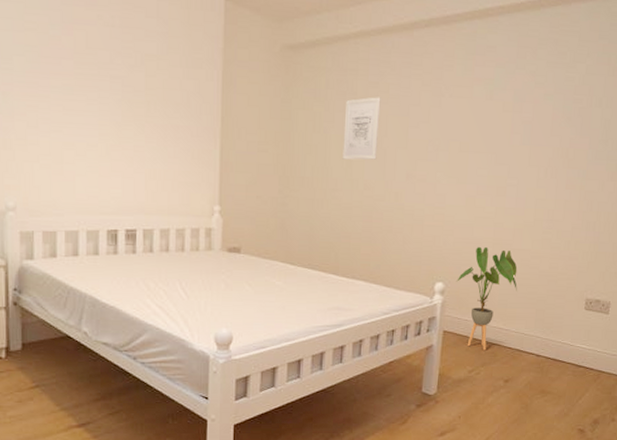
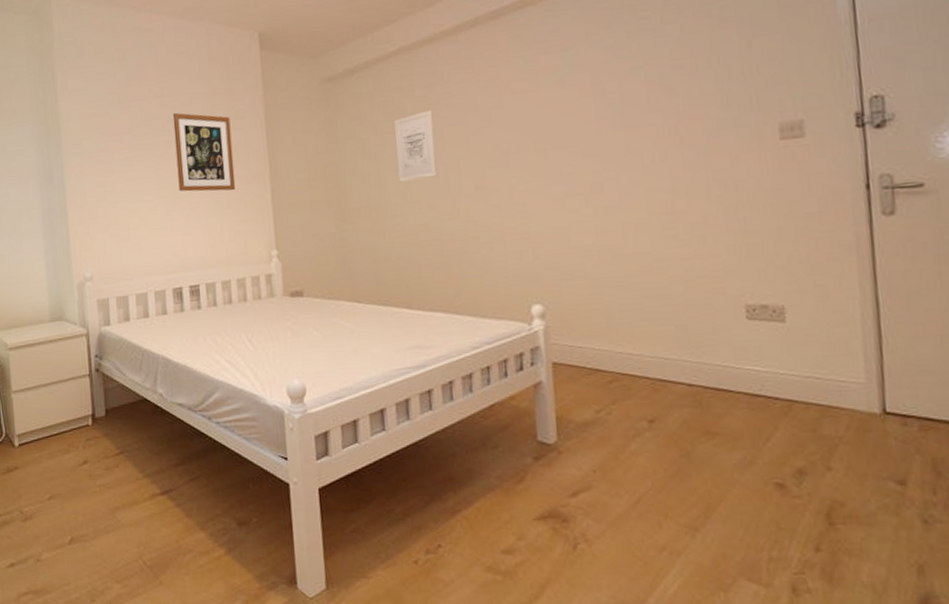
wall art: none [123,48,185,141] -> present [172,113,236,192]
house plant: present [457,247,518,351] -> none [558,256,642,384]

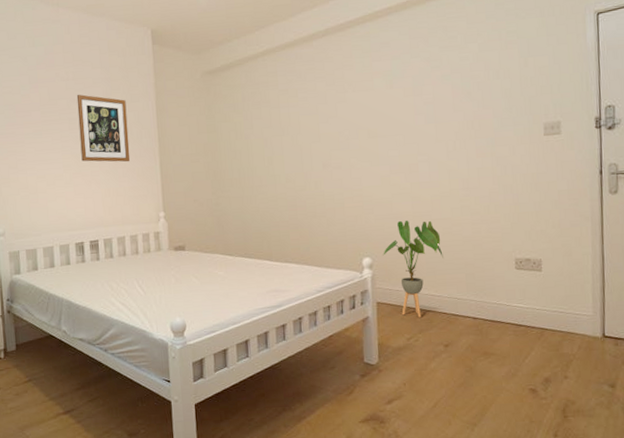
wall art: present [394,110,438,182] -> none [261,101,294,159]
house plant: none [558,256,642,384] -> present [383,221,443,318]

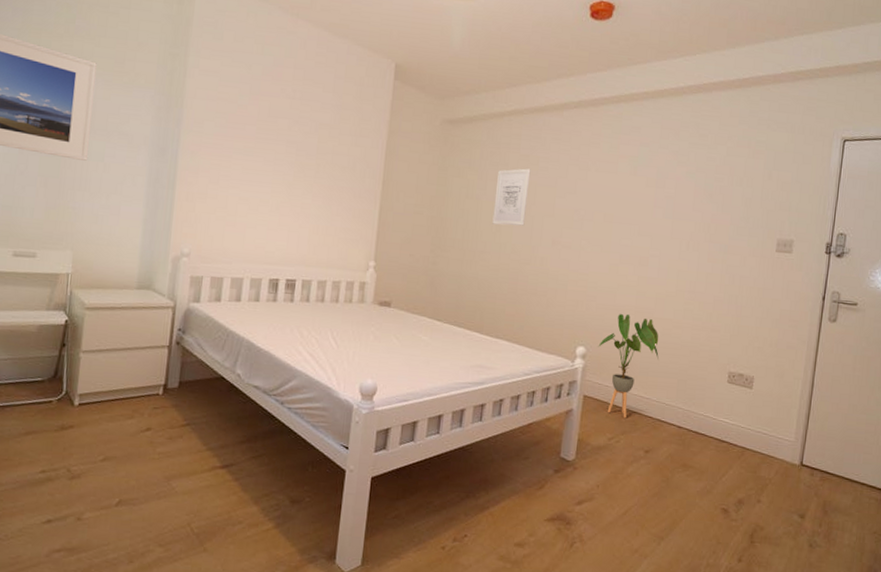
wall art: present [76,94,130,162] -> none [293,117,354,201]
wall art: none [261,101,294,159] -> present [492,168,531,226]

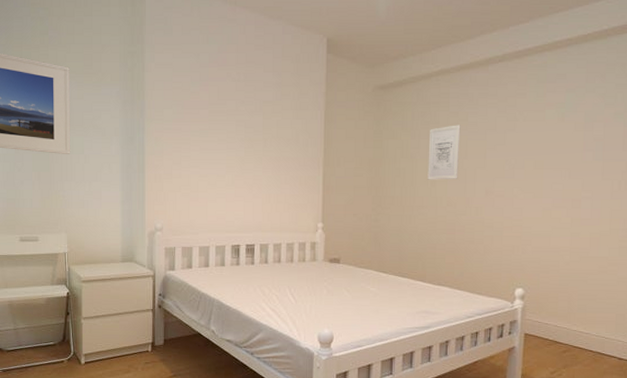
house plant: present [598,314,659,419] -> none [536,255,596,353]

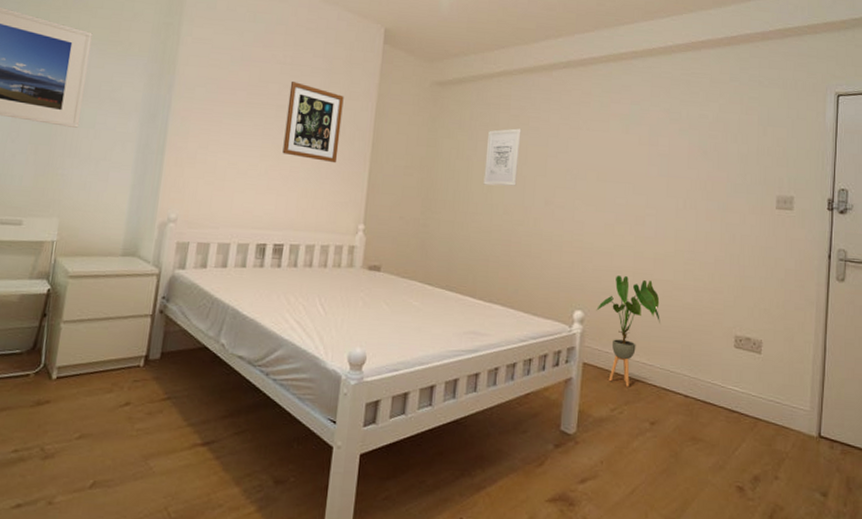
wall art: none [245,97,295,170] -> present [282,82,344,164]
house plant: none [536,255,596,353] -> present [596,276,660,387]

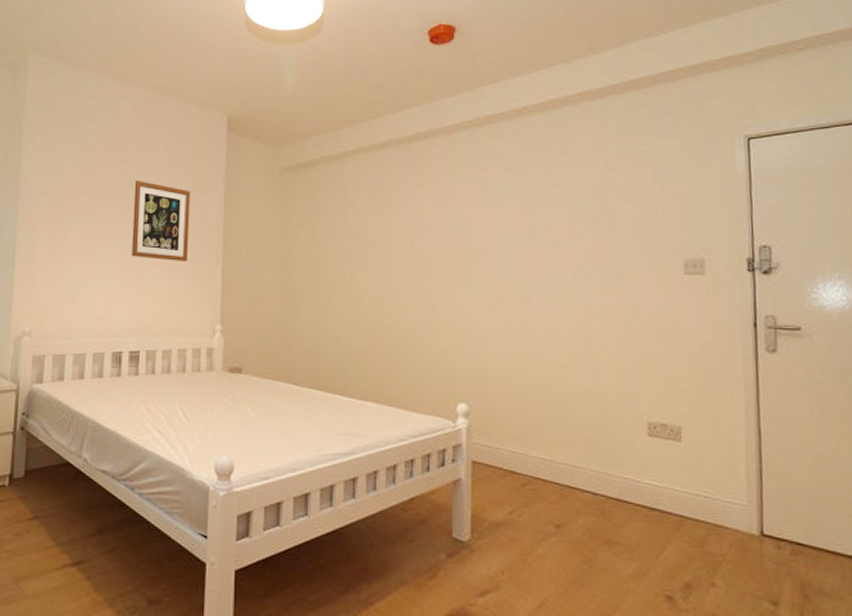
wall art: present [483,128,522,186] -> none [345,209,383,273]
house plant: present [596,276,660,387] -> none [482,362,557,487]

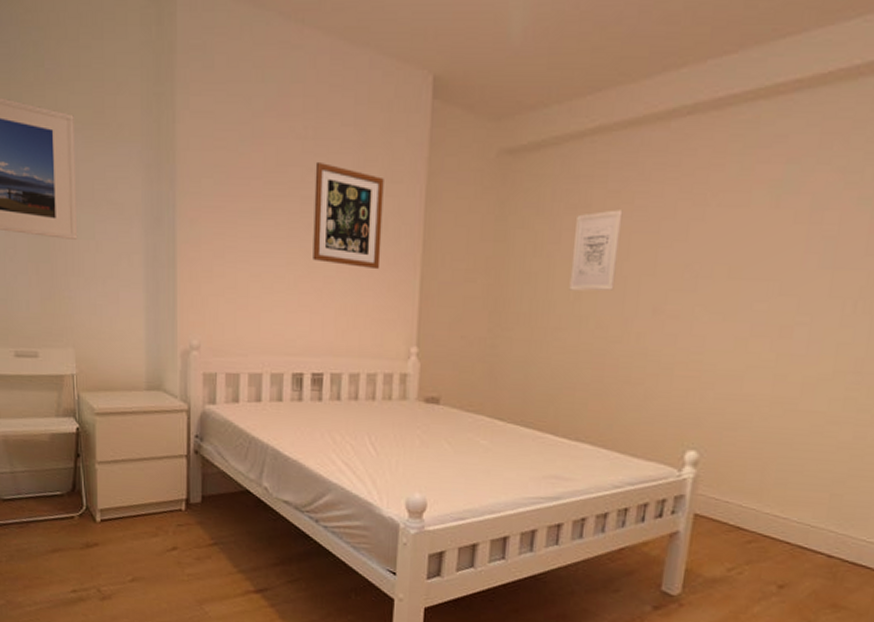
wall art: none [345,209,383,273] -> present [569,209,623,291]

